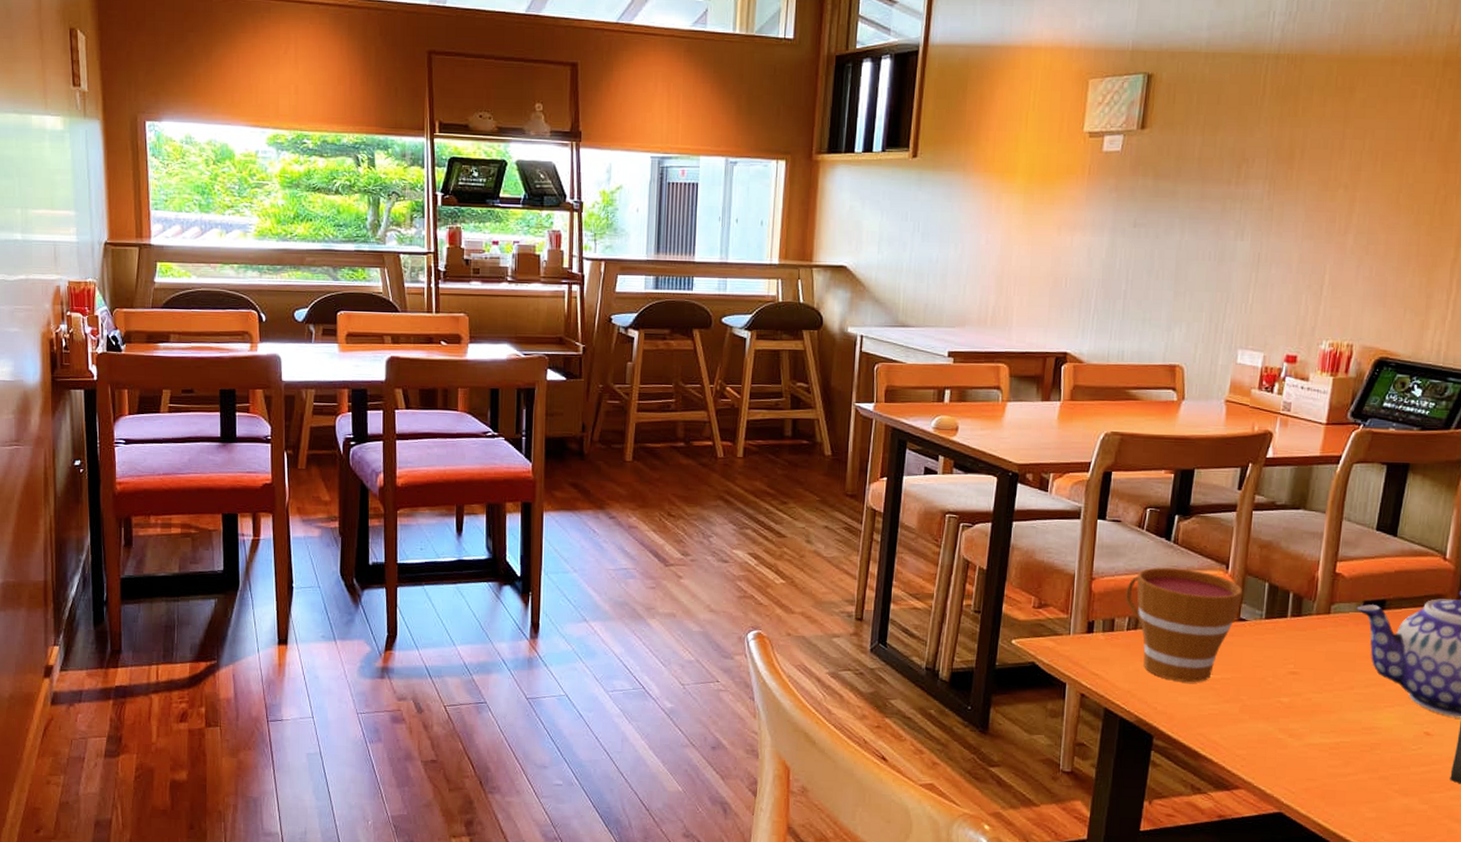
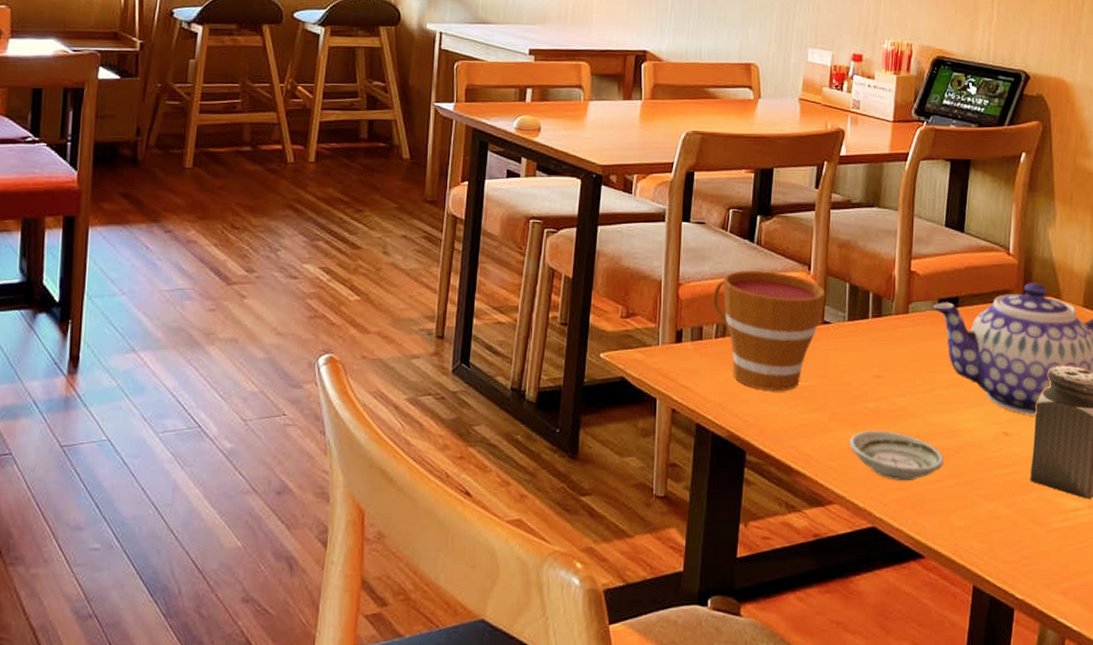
saucer: none [1260,723,1358,773] -> present [850,430,944,482]

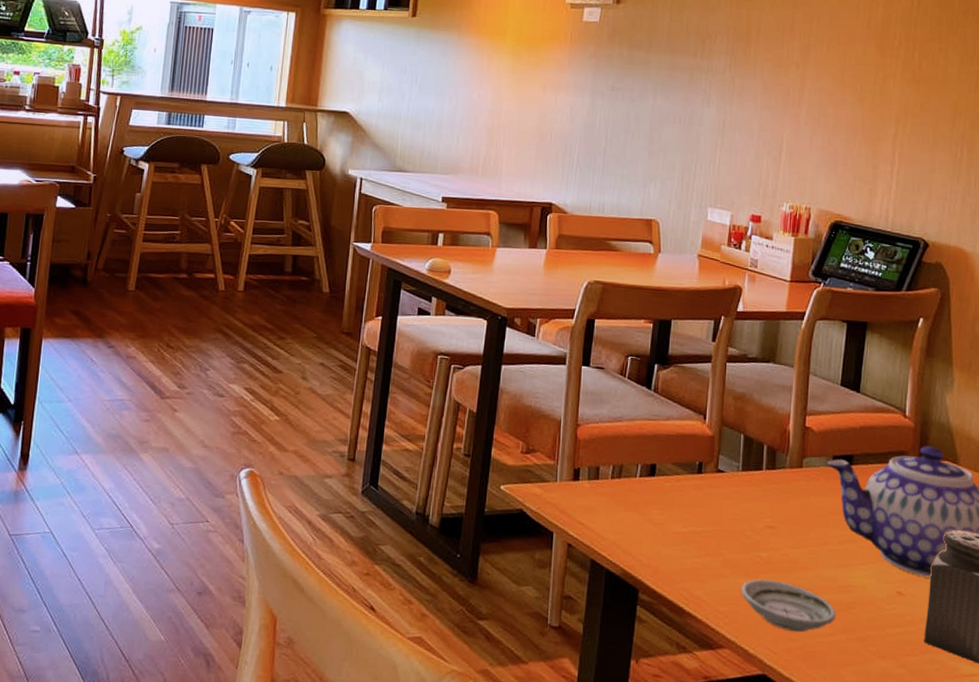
cup: present [713,270,826,392] -> none [610,415,720,535]

